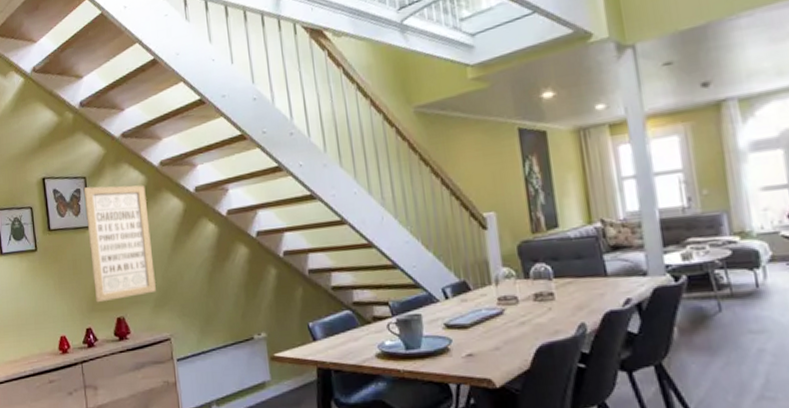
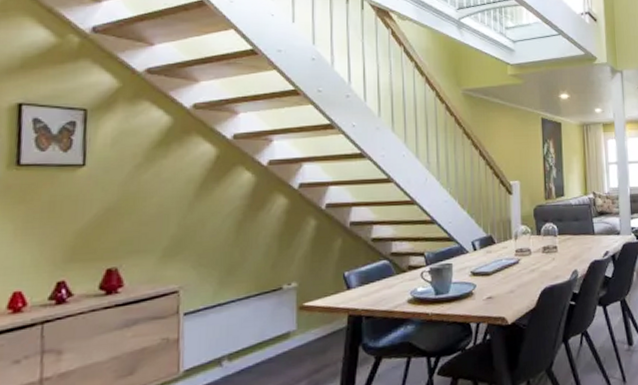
wall art: present [83,185,156,303] -> none [77,121,170,252]

